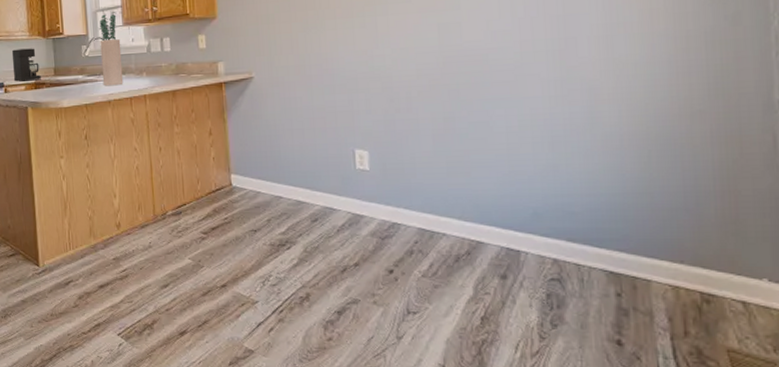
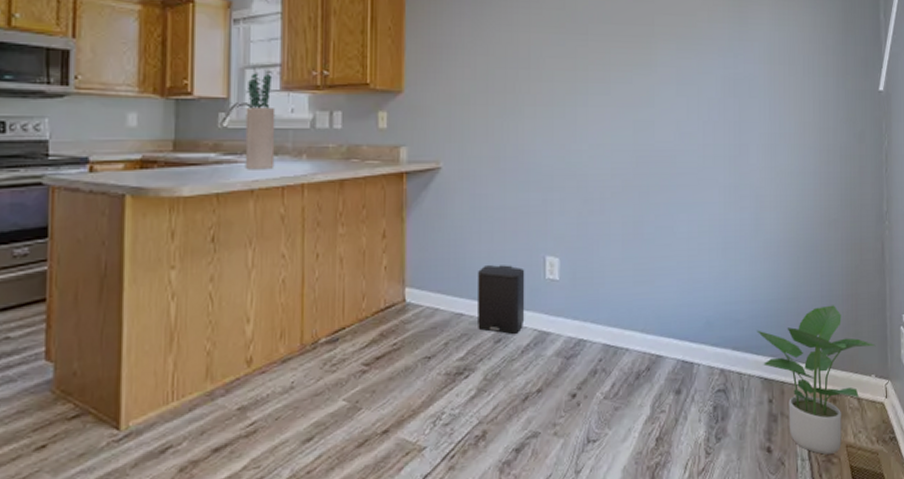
coffee maker: present [11,48,41,82] -> none [106,110,152,157]
pedal bin: none [293,157,338,215] -> present [478,265,524,334]
potted plant: none [597,201,768,356] -> present [757,305,876,455]

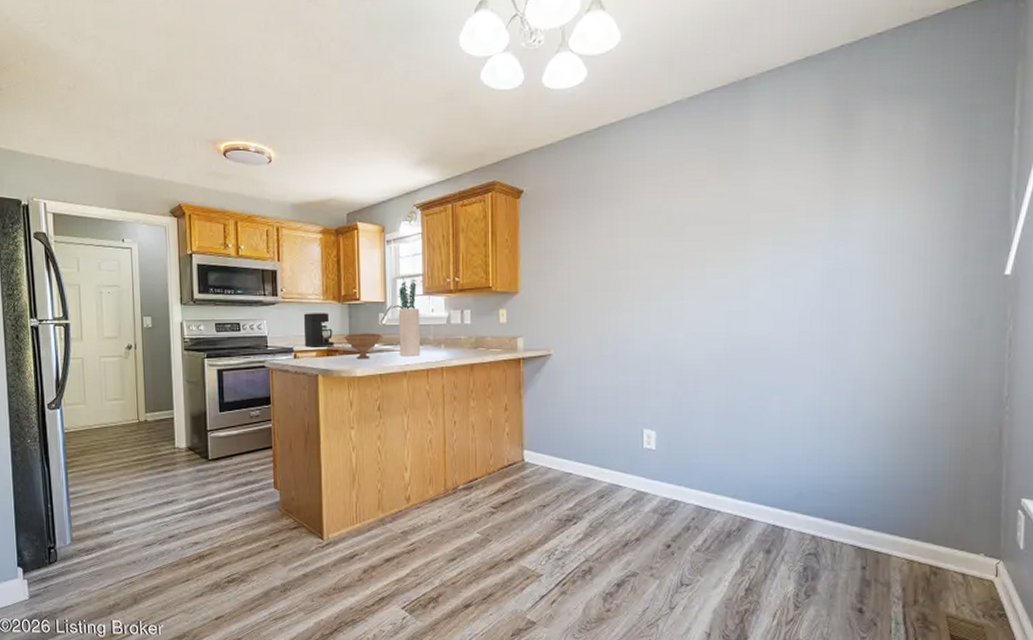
coffee maker: none [106,110,152,157] -> present [303,313,334,347]
bowl: none [165,138,222,174] -> present [343,333,382,360]
pedal bin: present [478,265,524,334] -> none [584,435,624,492]
potted plant: present [757,305,876,455] -> none [851,485,987,622]

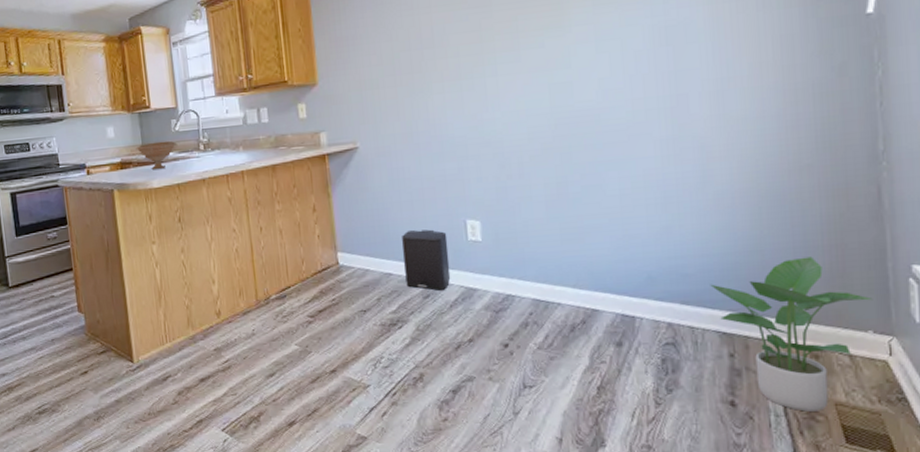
coffee maker: present [303,313,334,347] -> none [93,124,127,162]
vase: present [398,278,421,357] -> none [190,79,219,164]
pedal bin: none [584,435,624,492] -> present [402,229,450,291]
potted plant: none [851,485,987,622] -> present [710,256,873,412]

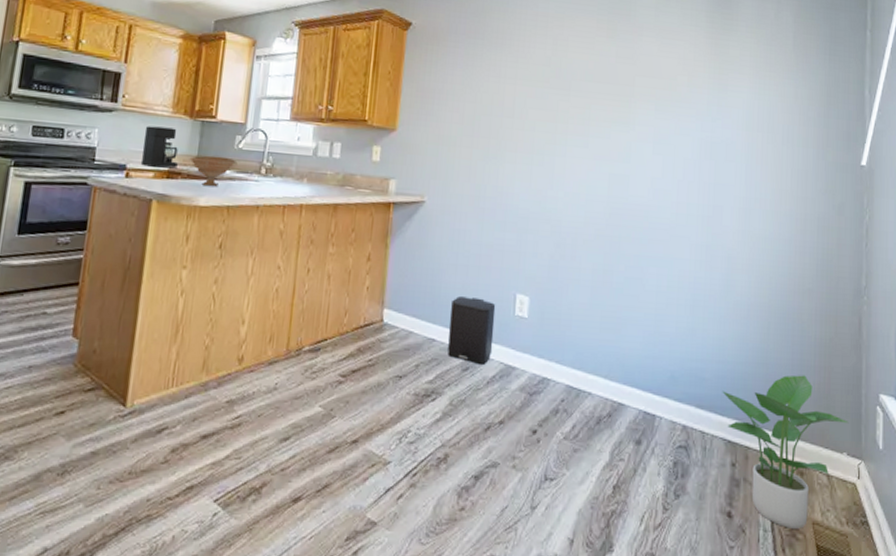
coffee maker: none [93,124,127,162] -> present [140,126,178,169]

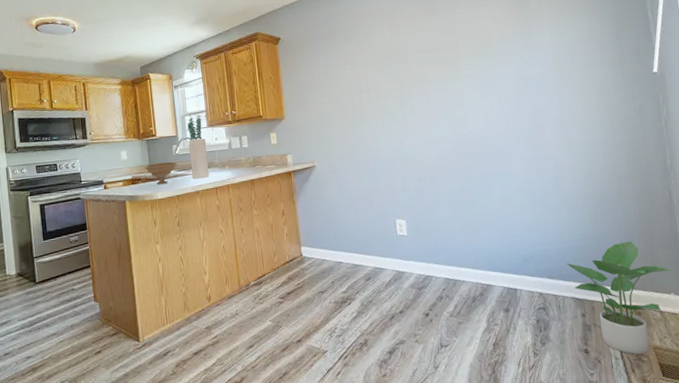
coffee maker: present [140,126,178,169] -> none [110,149,137,179]
vase: none [253,99,285,190] -> present [187,114,210,179]
pedal bin: present [448,296,495,364] -> none [349,227,385,274]

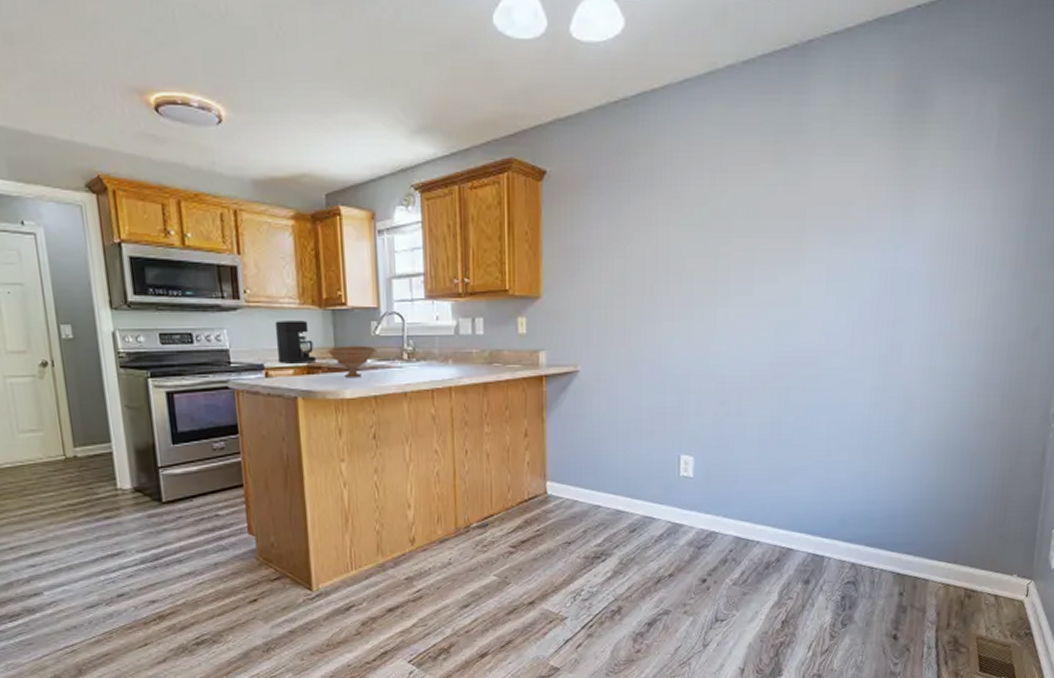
coffee maker: none [110,149,137,179] -> present [274,320,316,364]
vase: present [187,114,210,179] -> none [395,277,424,375]
potted plant: present [566,241,672,355] -> none [893,507,1022,644]

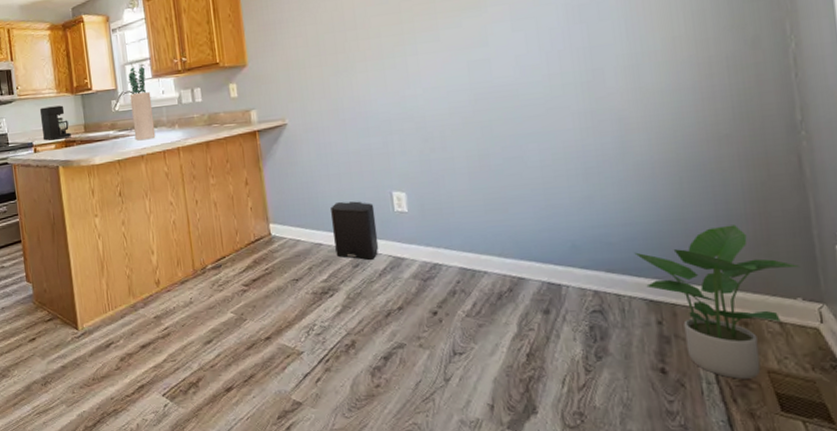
bowl: present [326,345,376,378] -> none [79,120,117,148]
vase: none [395,277,424,375] -> present [128,62,156,141]
pedal bin: none [614,462,659,525] -> present [331,201,378,260]
potted plant: none [893,507,1022,644] -> present [634,225,800,379]

